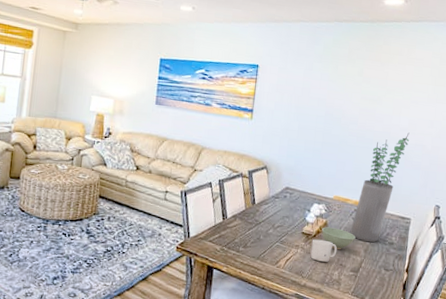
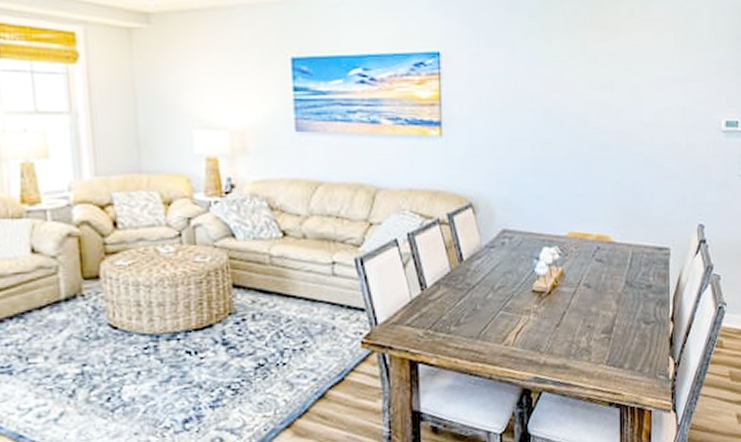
mug: present [310,239,338,262] -> none [547,296,582,327]
bowl: present [321,227,356,250] -> none [557,277,603,307]
vase: present [350,132,410,243] -> none [595,128,658,290]

